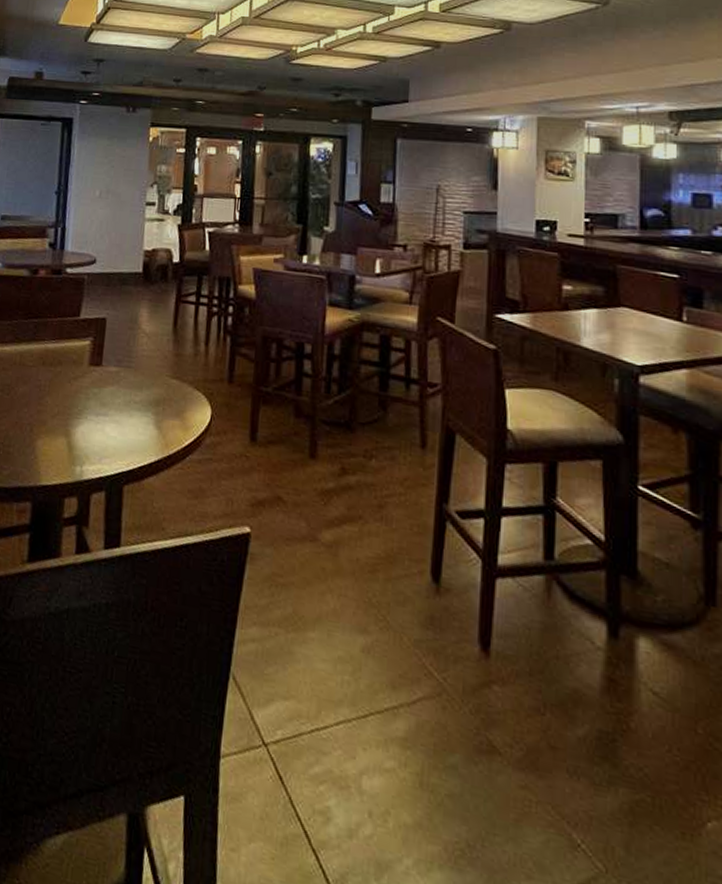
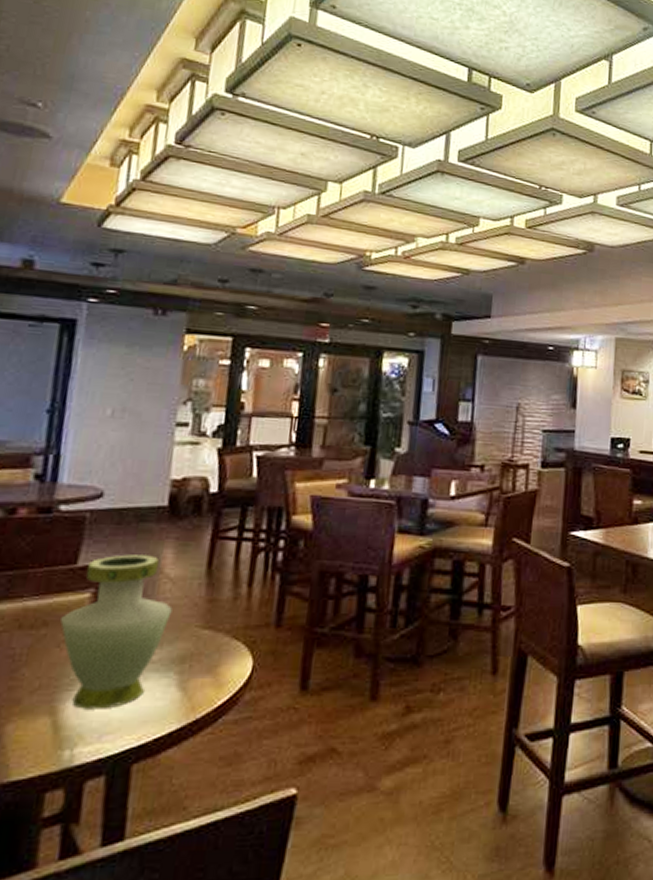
vase: none [69,311,149,437] -> present [59,554,173,709]

